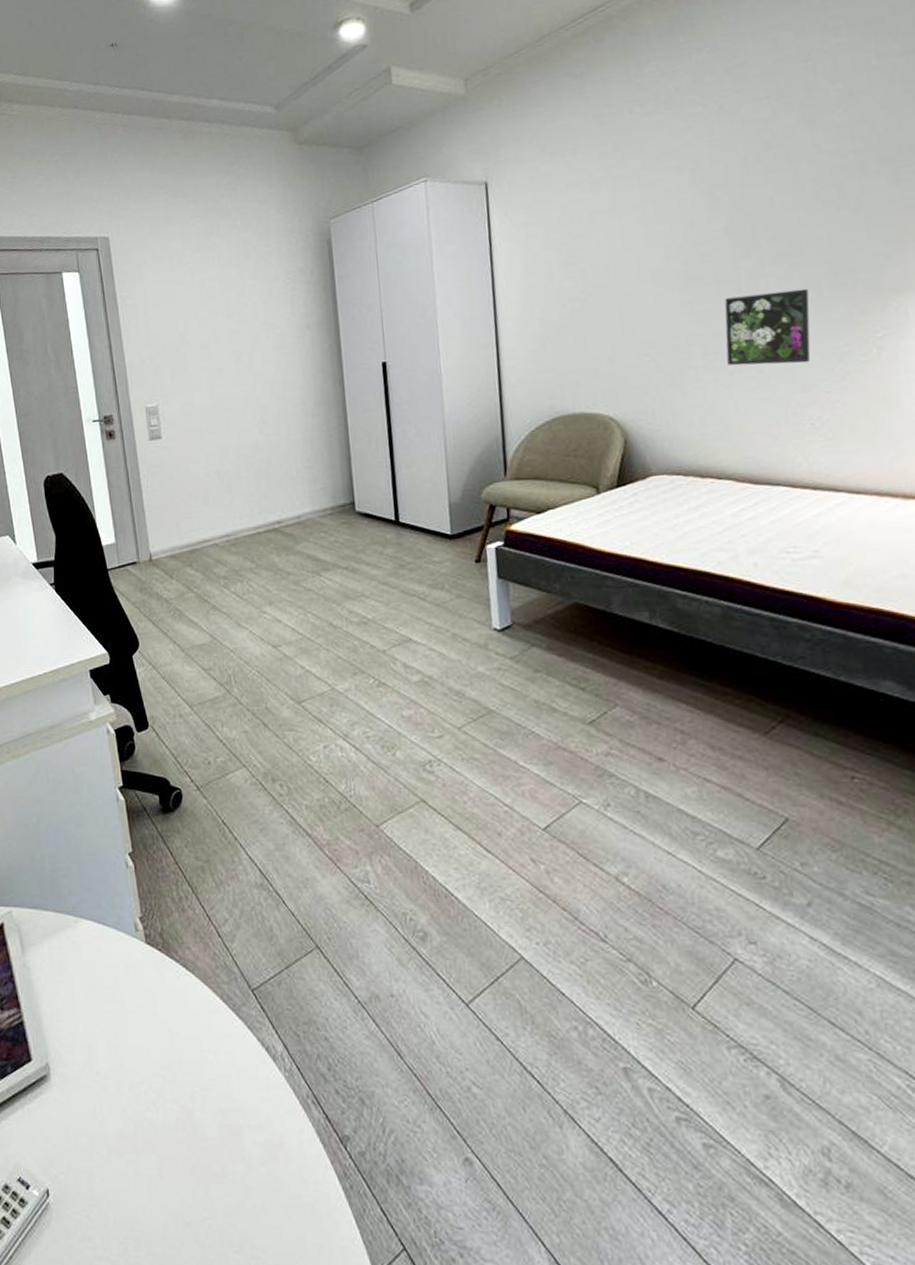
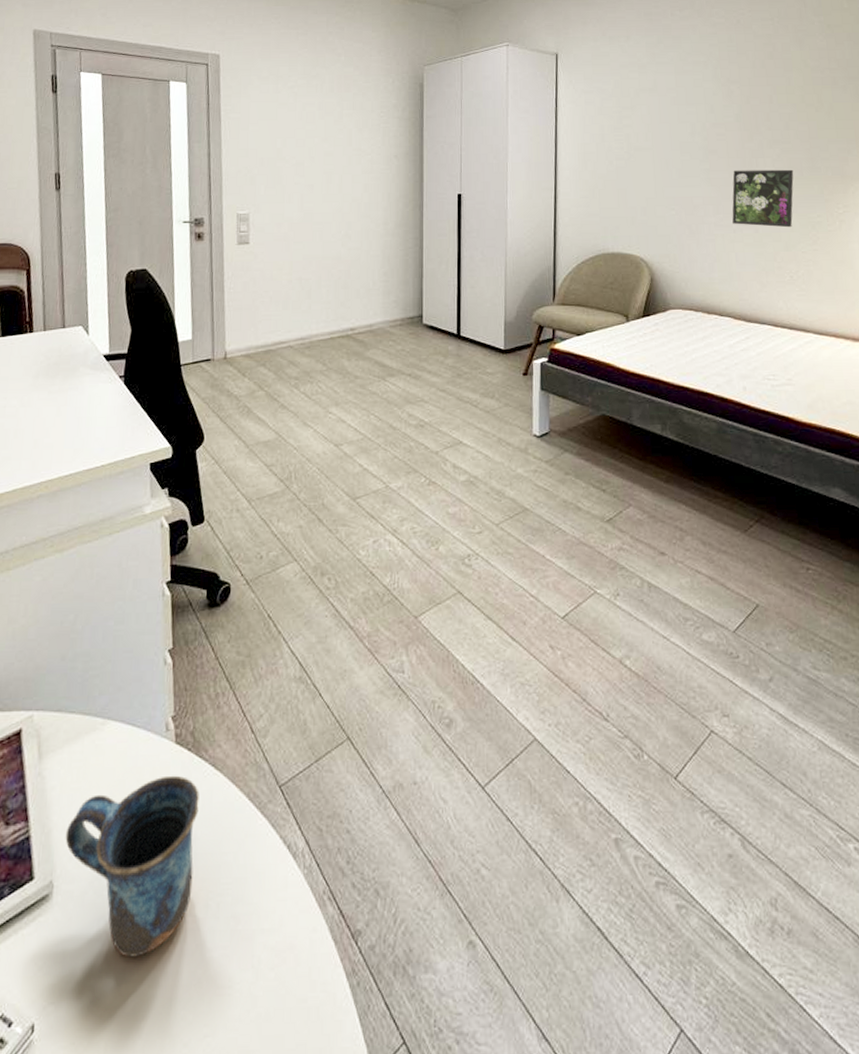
mug: none [54,973,178,1140] -> present [65,775,199,958]

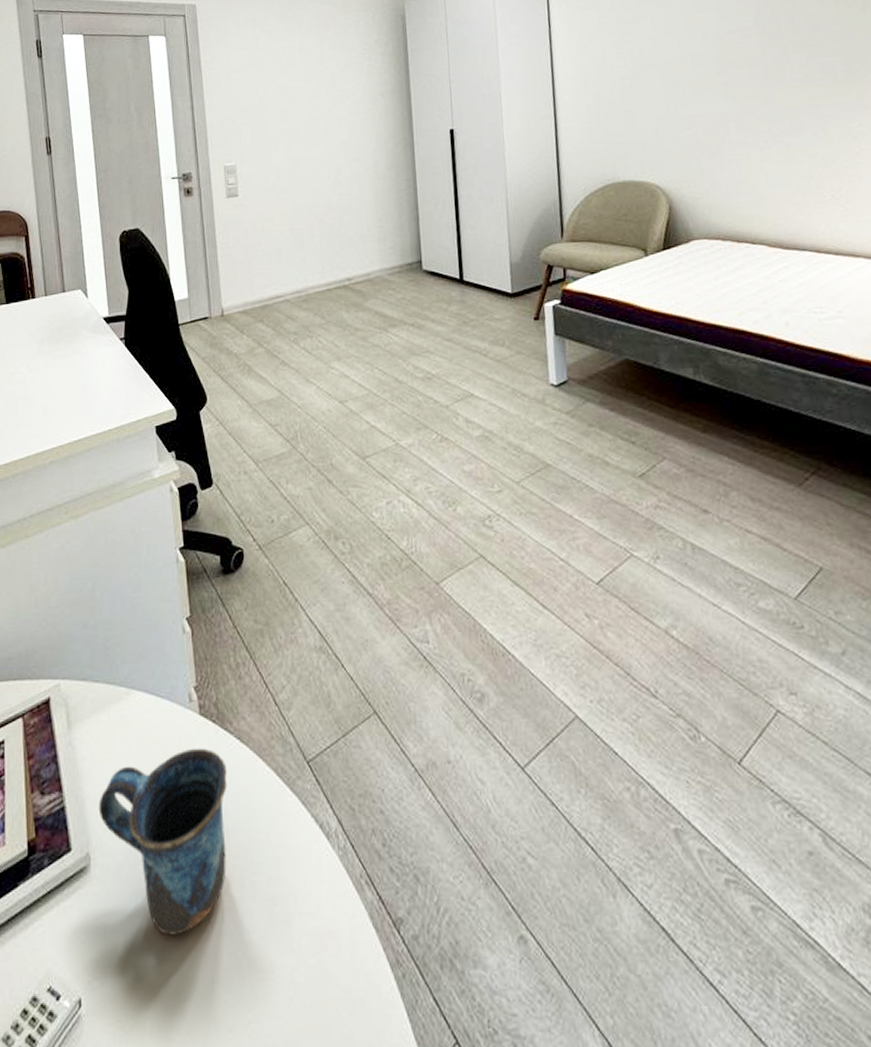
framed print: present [732,169,794,228] -> none [755,74,829,141]

